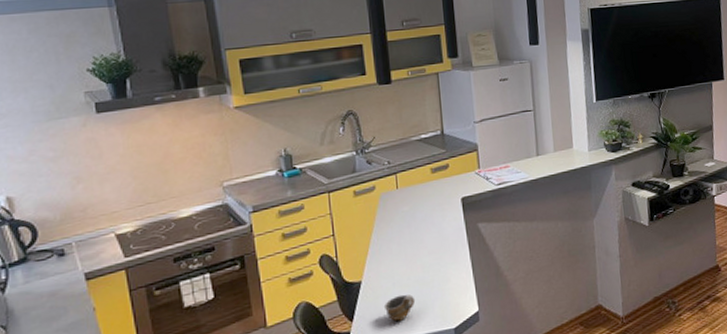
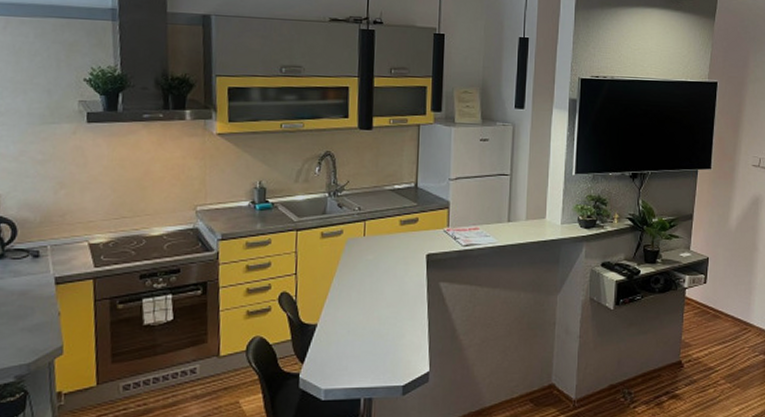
cup: present [383,294,416,321] -> none [335,343,368,370]

